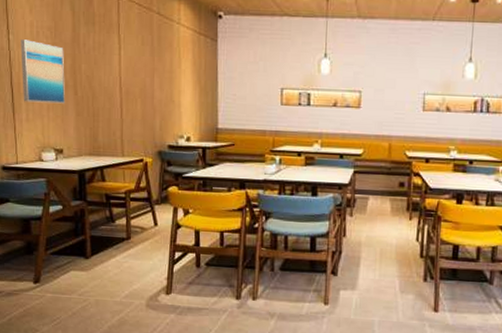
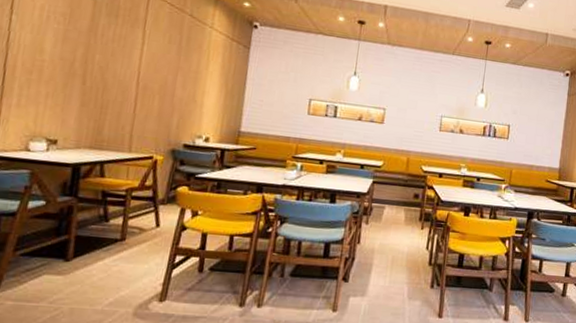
wall art: present [21,39,65,104] -> none [16,21,77,93]

